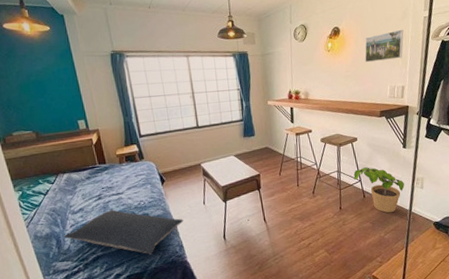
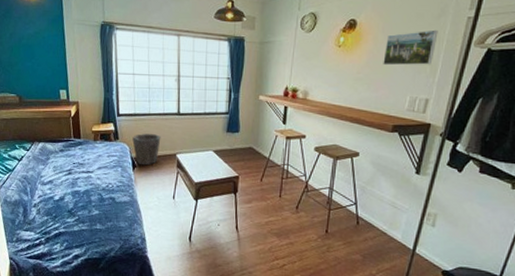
pillow: present [64,209,184,255] -> none [31,186,150,242]
waste bin: none [157,148,185,179] -> present [132,134,161,166]
potted plant: present [353,167,404,213] -> none [348,189,411,249]

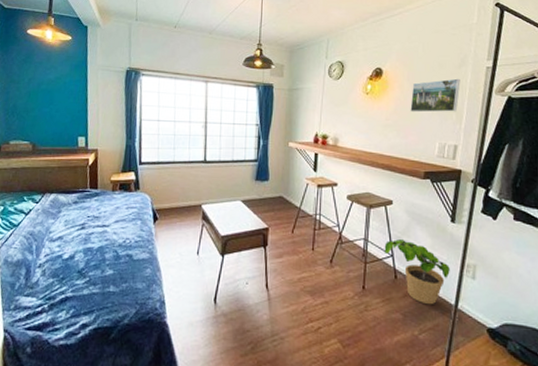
waste bin: present [132,134,161,166] -> none [154,183,186,218]
potted plant: none [348,189,411,249] -> present [384,239,450,305]

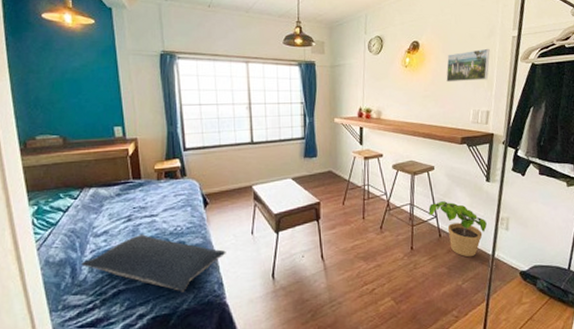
pillow: none [36,242,171,306] -> present [81,233,226,292]

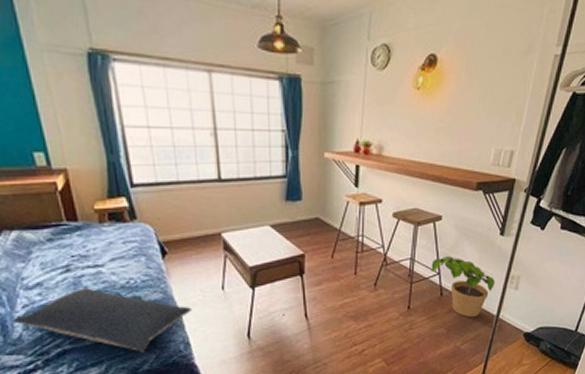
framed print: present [446,48,490,83] -> none [466,69,525,112]

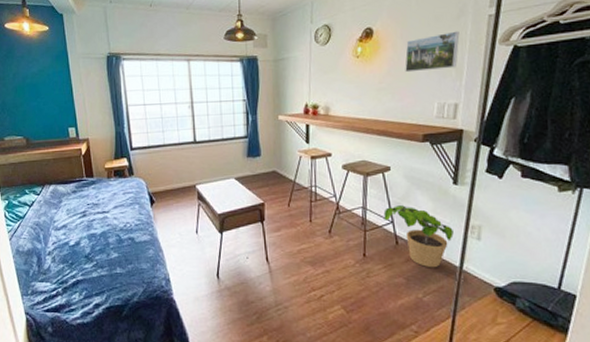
pillow: present [13,286,192,352] -> none [45,228,172,286]
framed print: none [466,69,525,112] -> present [405,31,460,73]

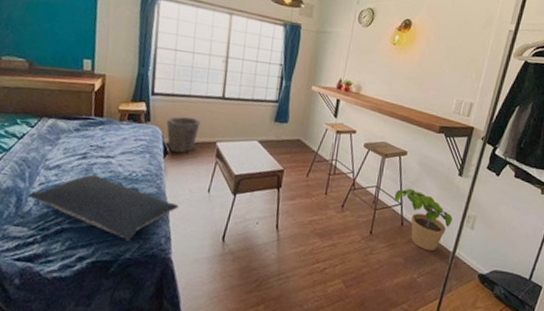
pillow: none [45,228,172,286] -> present [28,173,179,241]
waste bin: none [148,166,178,200] -> present [166,116,201,153]
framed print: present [405,31,460,73] -> none [433,38,484,71]

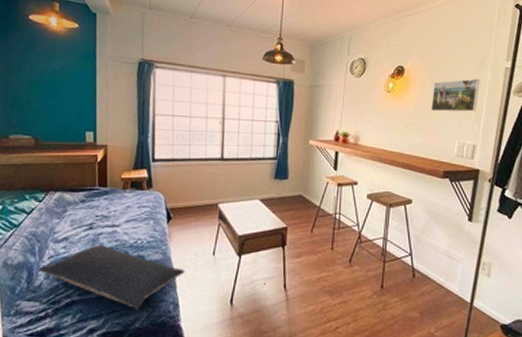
waste bin: present [166,116,201,153] -> none [168,181,202,217]
potted plant: present [394,189,452,251] -> none [403,238,466,303]
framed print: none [433,38,484,71] -> present [431,78,480,112]

